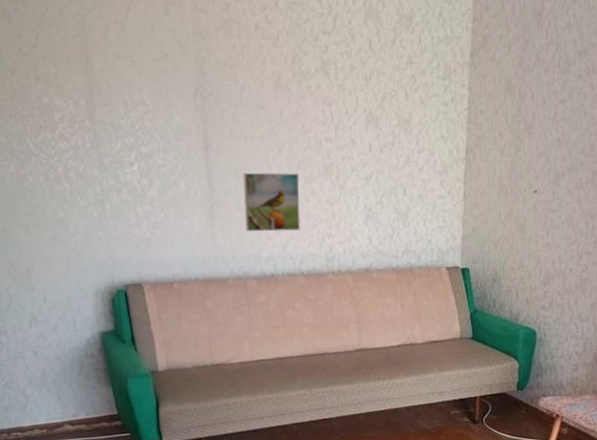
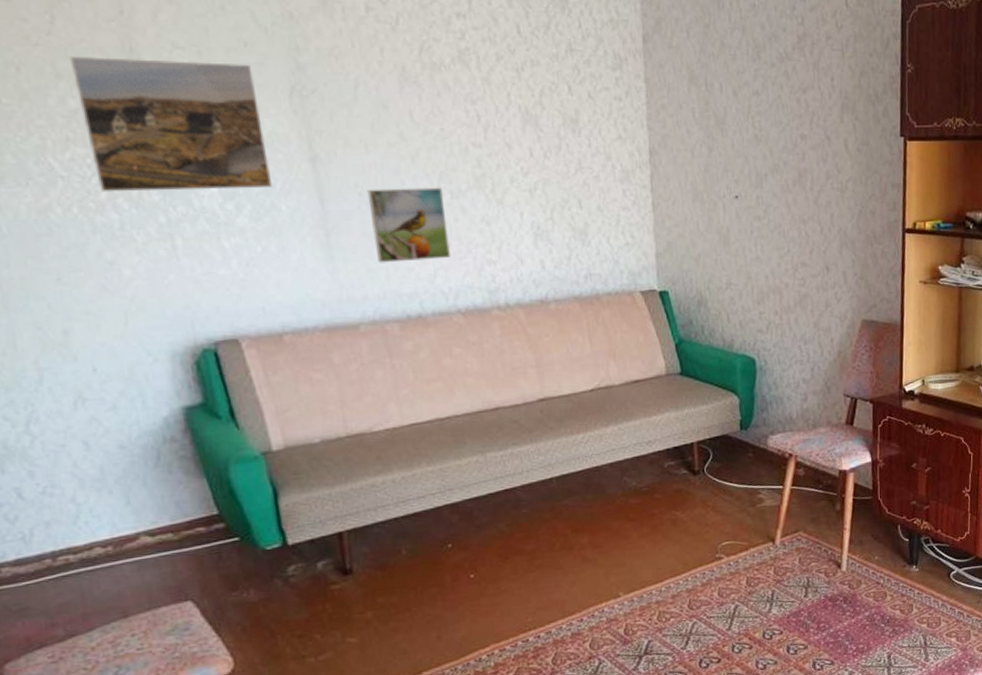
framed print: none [46,63,176,169] -> present [69,55,273,193]

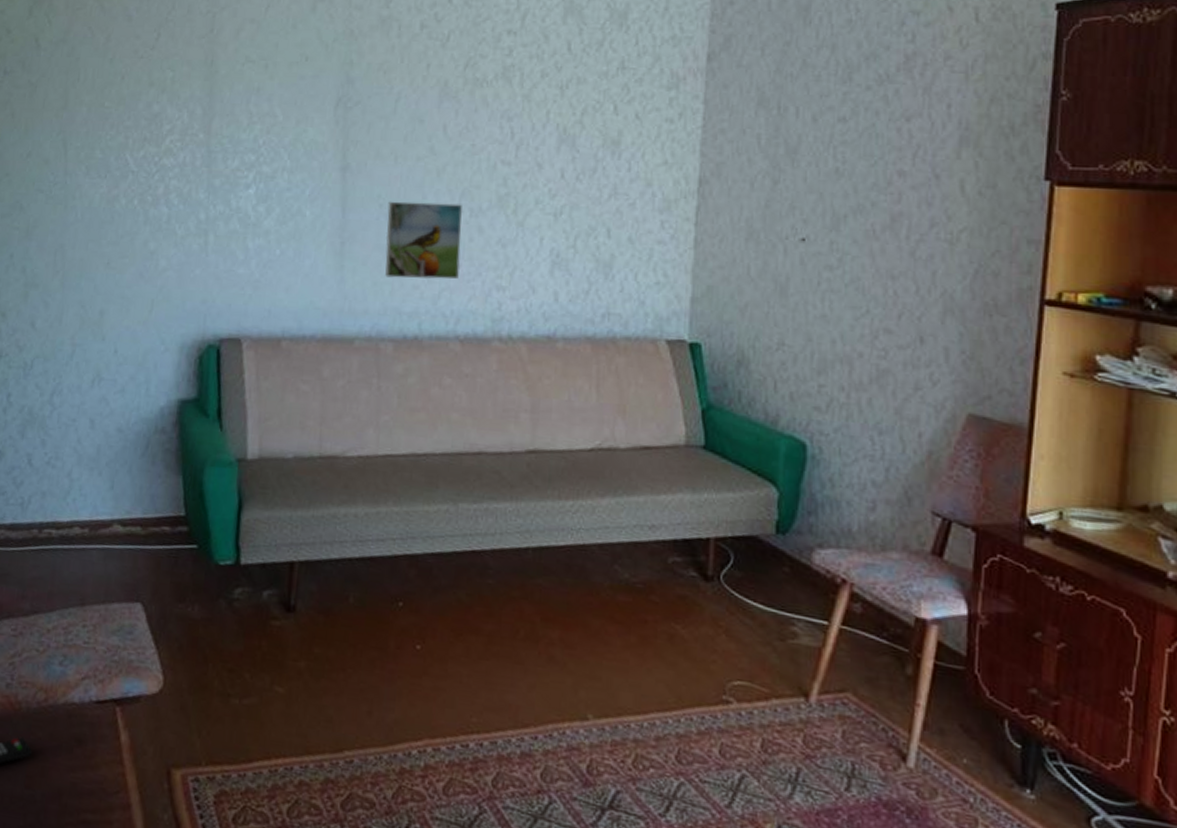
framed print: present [69,55,273,193] -> none [159,67,307,193]

